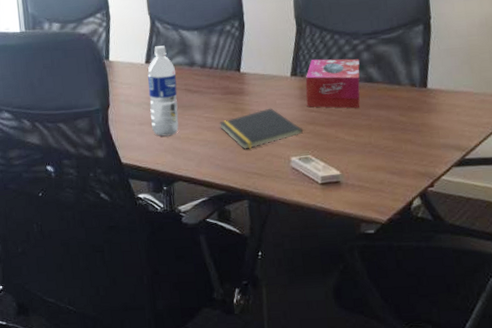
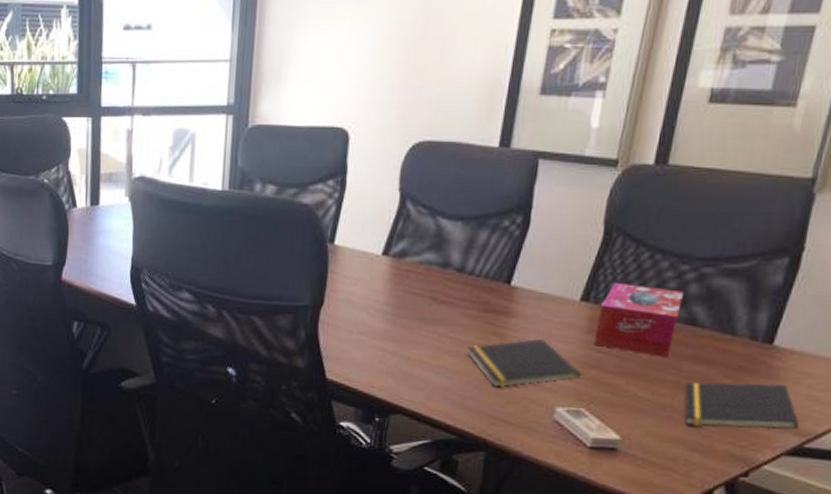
water bottle: present [147,45,179,137] -> none [375,234,421,355]
notepad: none [375,115,459,156] -> present [684,382,800,430]

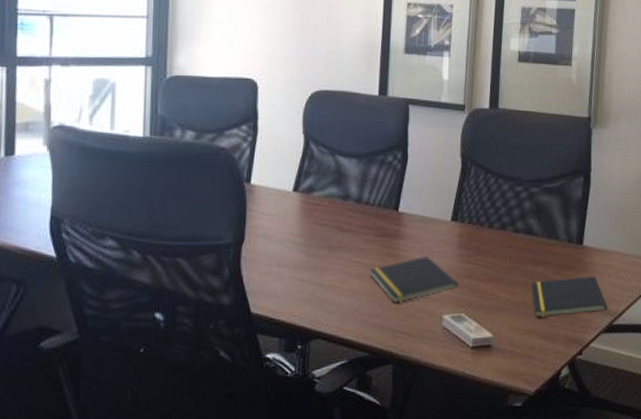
tissue box: present [594,283,683,357] -> none [464,204,521,262]

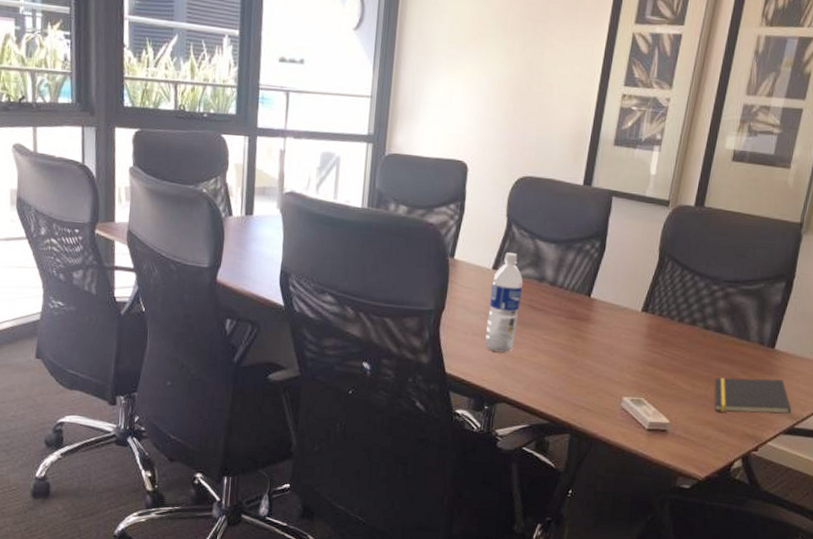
water bottle: none [292,172,326,282] -> present [485,252,523,353]
notepad: present [370,256,459,303] -> none [557,341,642,381]

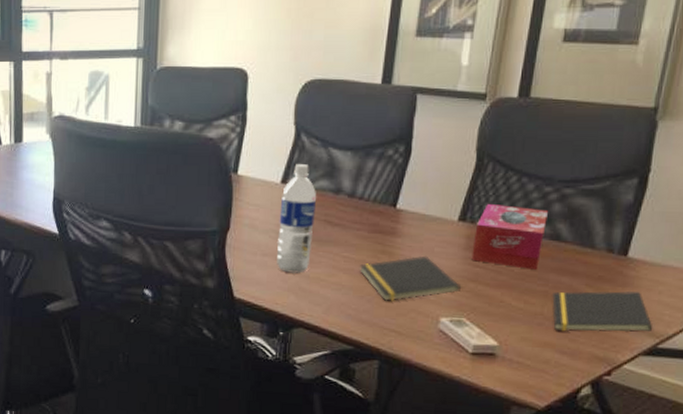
notepad: none [557,341,642,381] -> present [360,255,462,301]
tissue box: none [651,298,714,357] -> present [471,204,548,270]

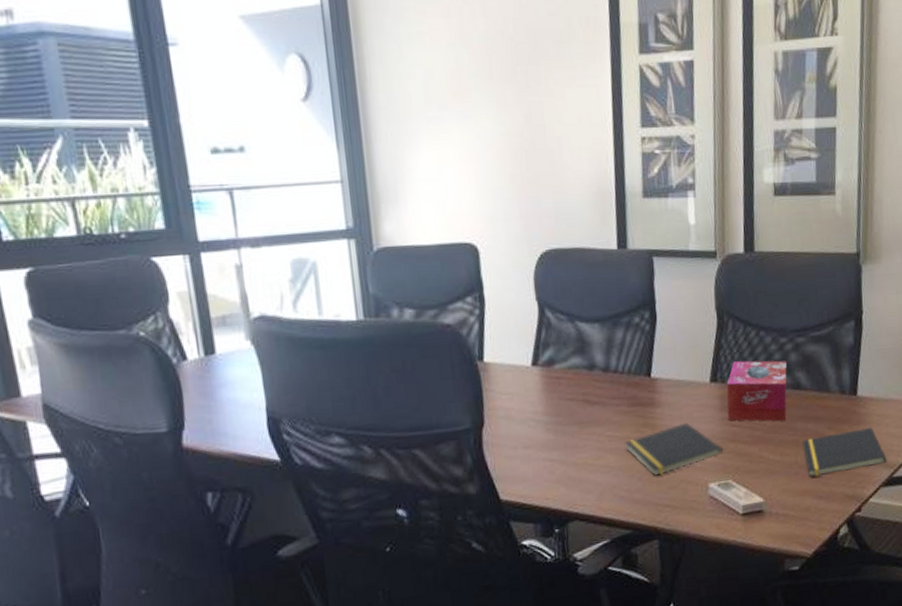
water bottle: present [277,164,316,273] -> none [534,342,575,463]

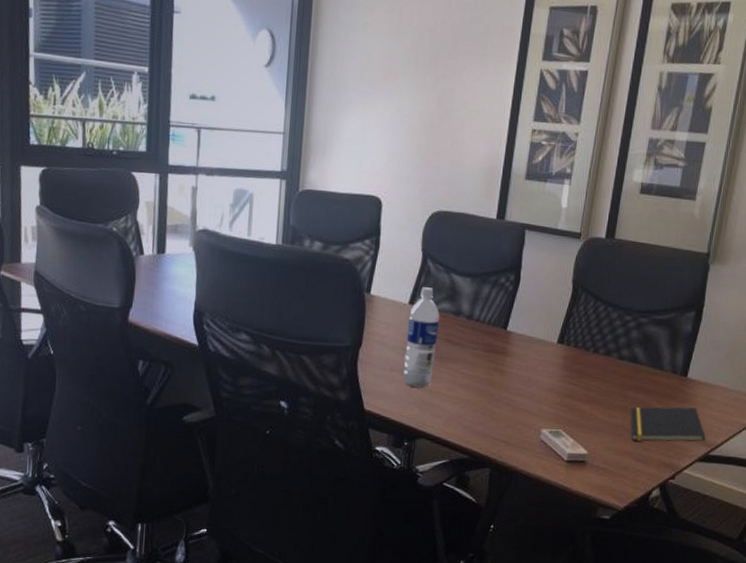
water bottle: none [534,342,575,463] -> present [403,287,439,388]
notepad: present [625,422,724,476] -> none [475,373,560,414]
tissue box: present [727,360,787,421] -> none [567,329,628,387]

